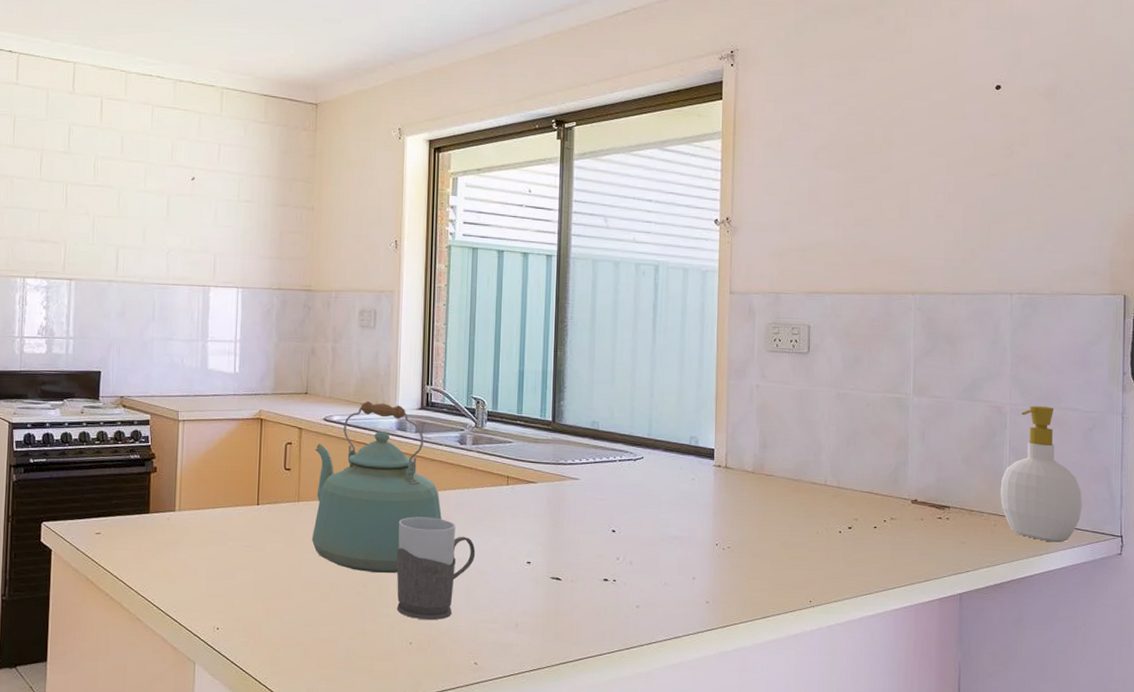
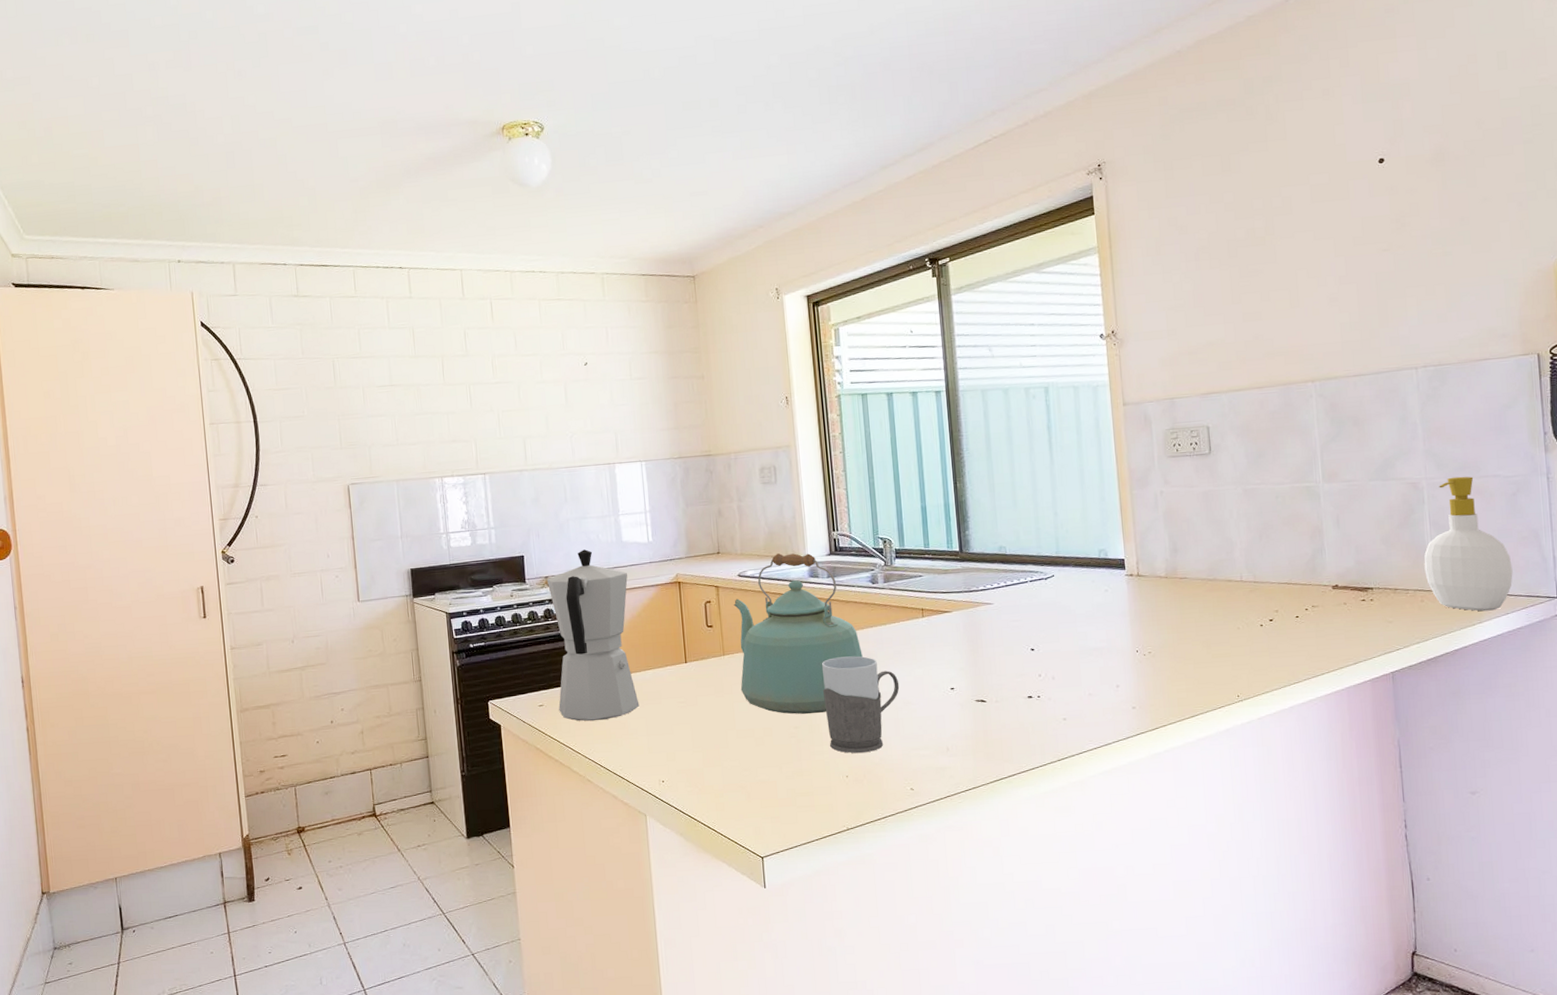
moka pot: none [117,372,208,557] -> present [547,549,640,722]

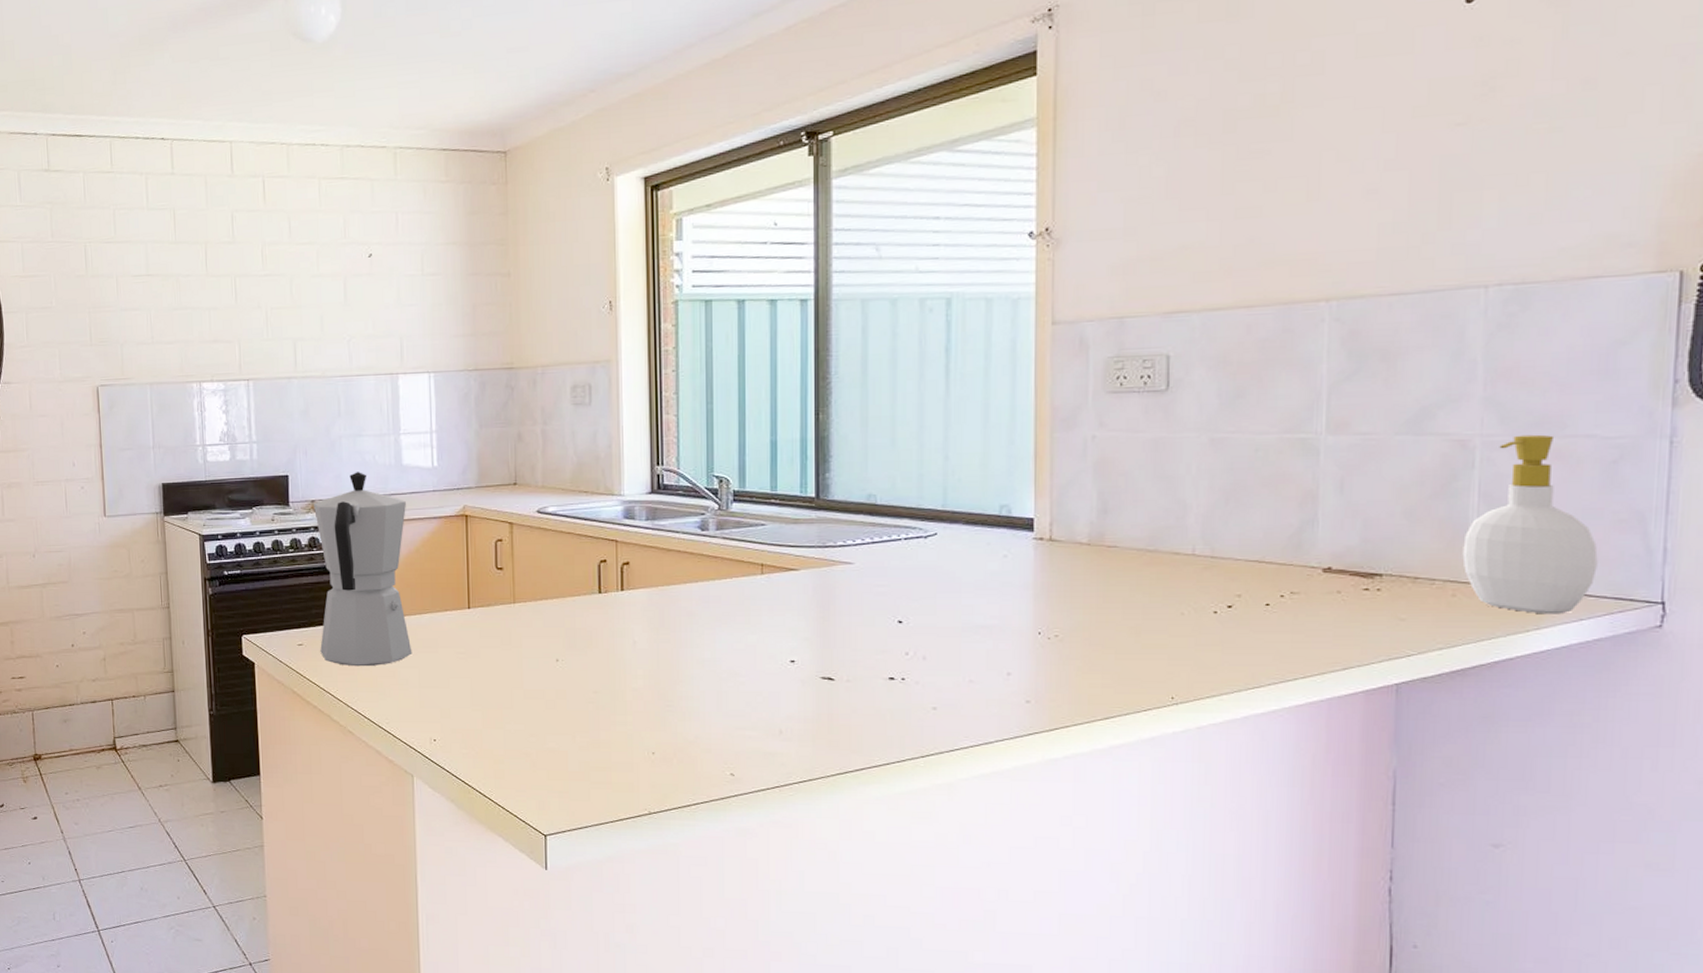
kettle: present [733,553,863,714] -> none [529,488,683,677]
mug: present [821,656,900,754] -> none [631,614,726,728]

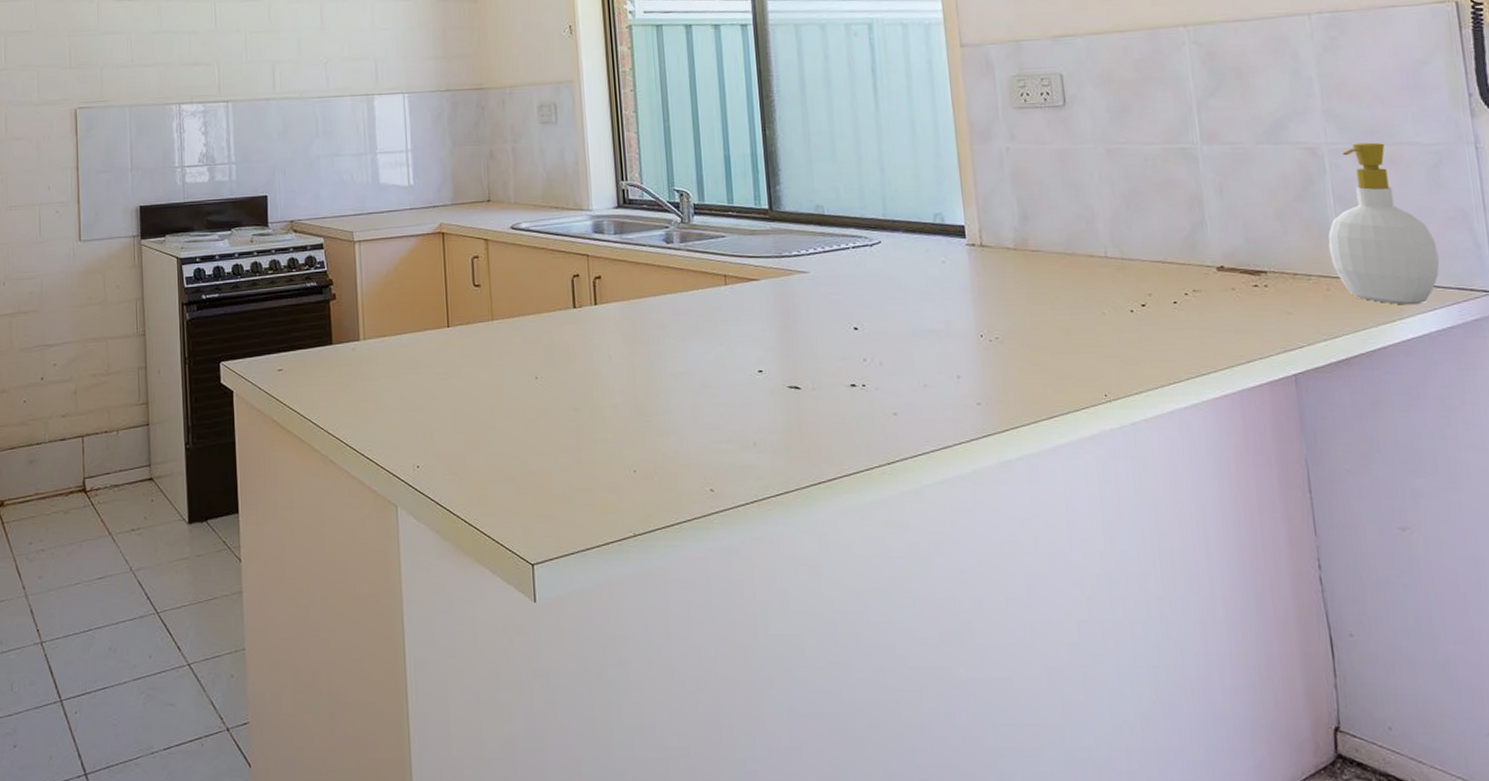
moka pot: present [314,472,412,667] -> none [293,191,394,391]

